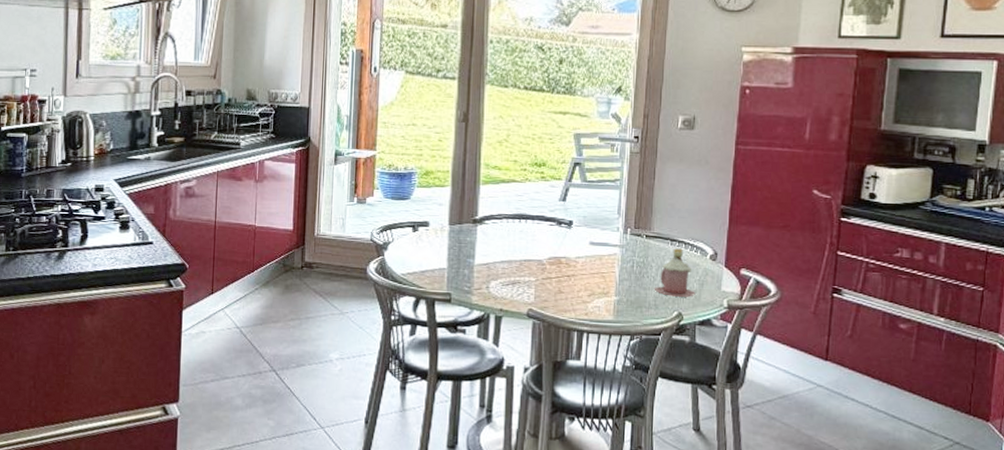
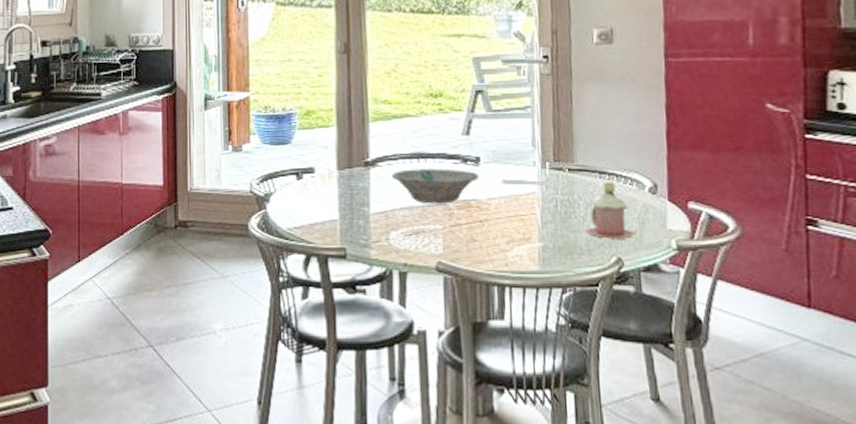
bowl: none [496,228,570,260] -> present [392,168,479,204]

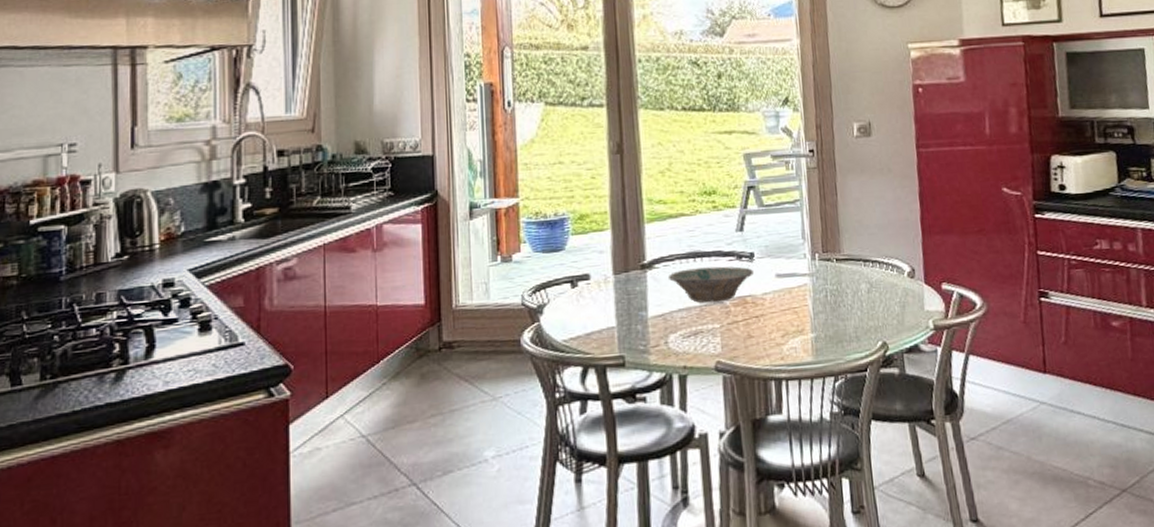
mug: present [584,181,636,239] -> none [852,268,898,325]

